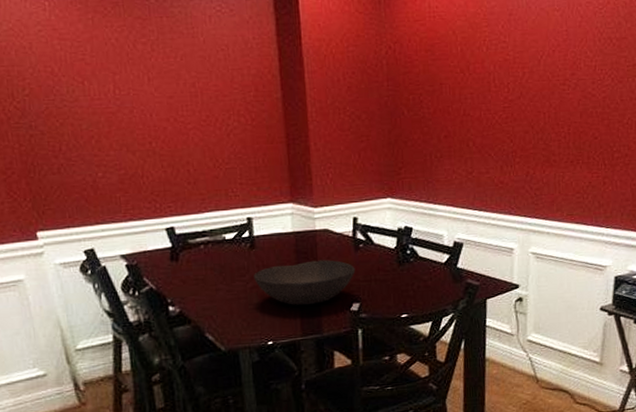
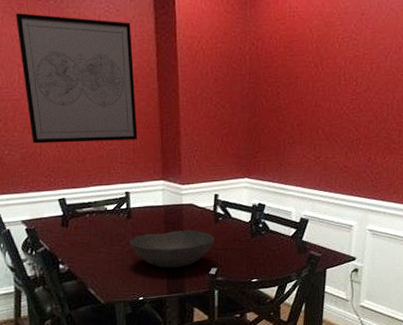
wall art: none [109,13,260,164] -> present [16,13,138,144]

